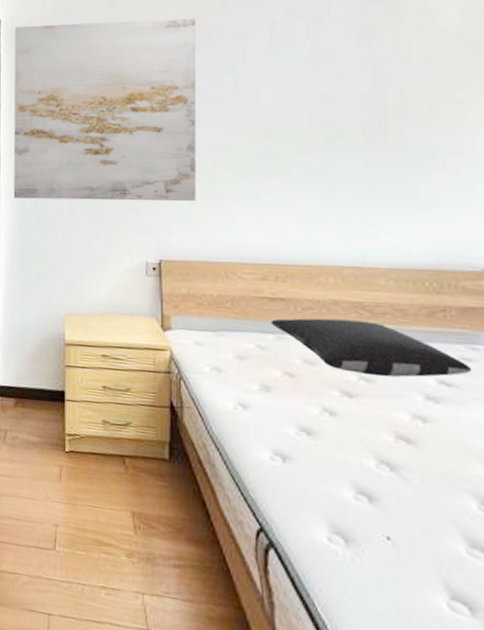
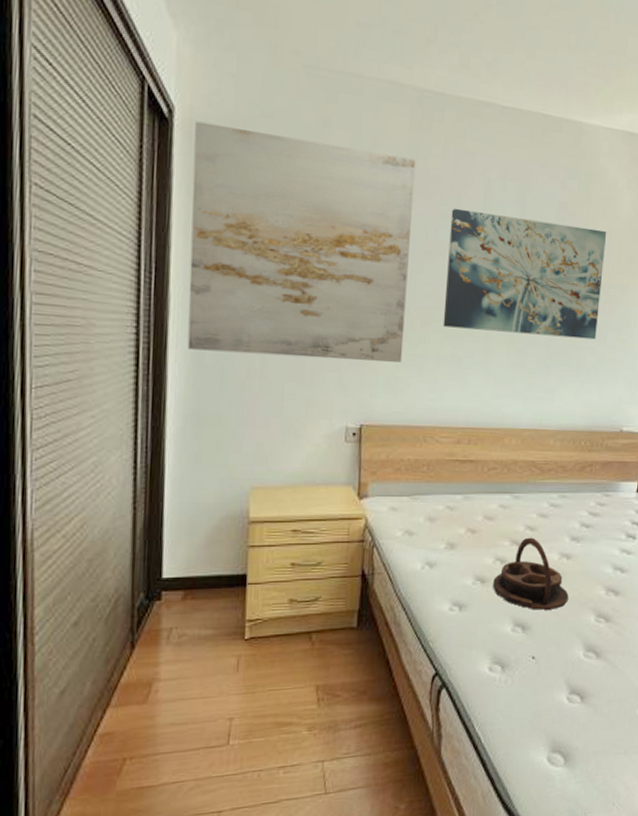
wall art: none [236,47,430,166] -> present [443,208,607,340]
pillow: present [270,318,472,378] -> none [460,477,604,525]
serving tray: none [322,389,432,483] -> present [493,537,569,610]

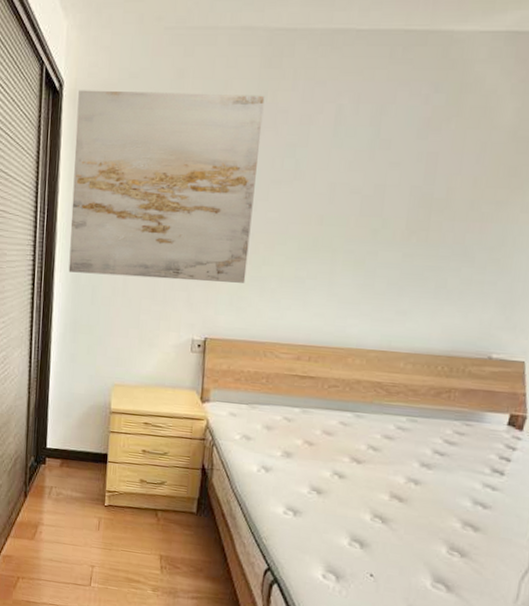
wall art: present [443,208,607,340] -> none [286,136,481,260]
serving tray: present [493,537,569,610] -> none [329,457,416,533]

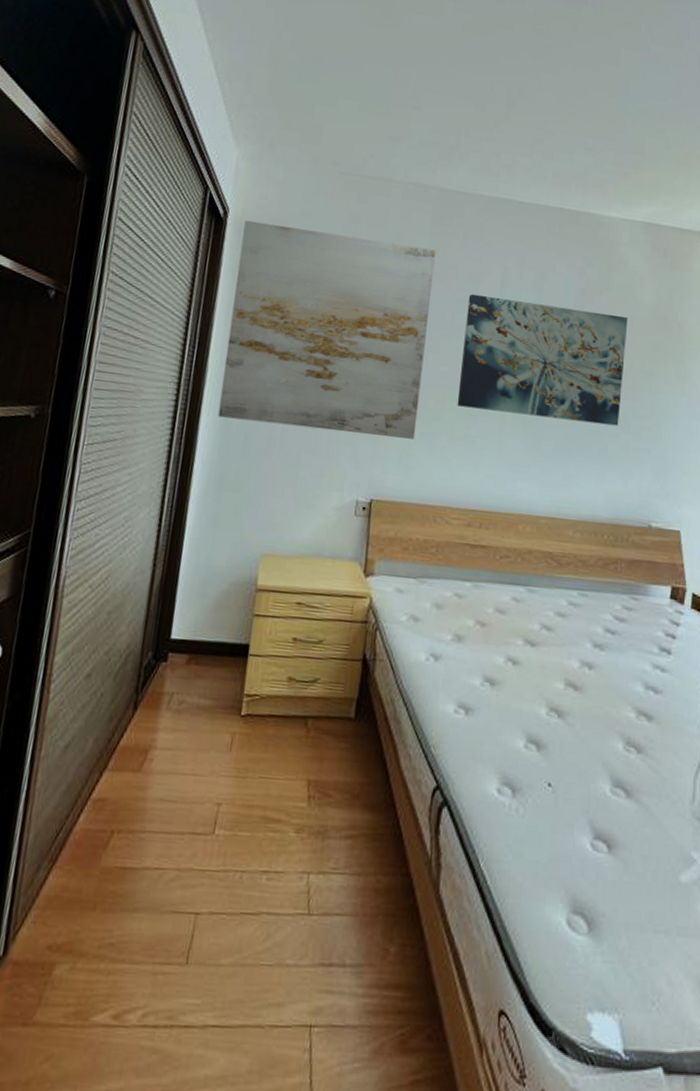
wall art: none [286,136,481,260] -> present [457,293,629,426]

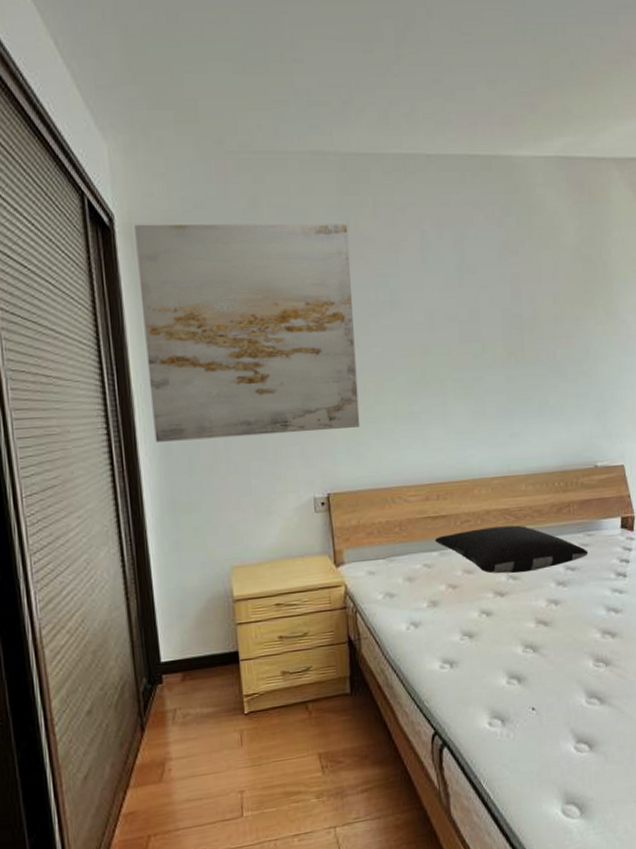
wall art: present [457,293,629,426] -> none [389,262,556,386]
pillow: none [470,566,632,626] -> present [434,525,589,574]

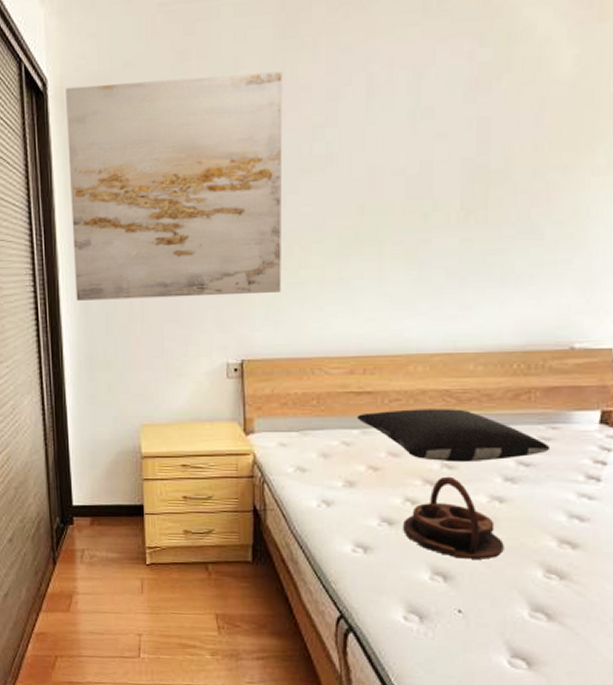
serving tray: none [481,586,562,661] -> present [403,476,504,559]

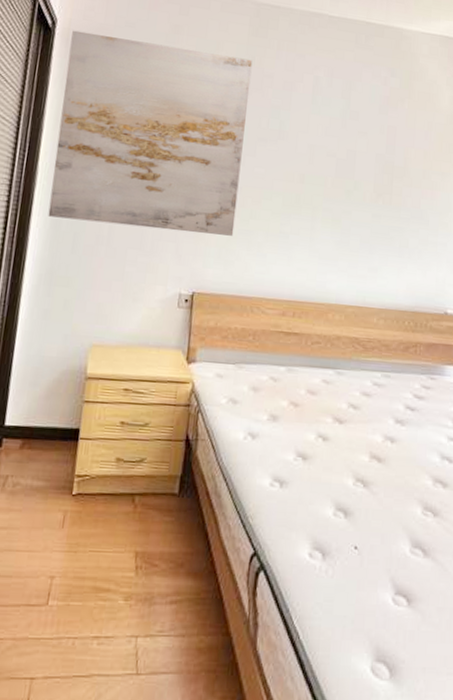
pillow: present [356,409,551,463] -> none [284,351,430,404]
serving tray: present [403,476,504,559] -> none [314,415,393,496]

